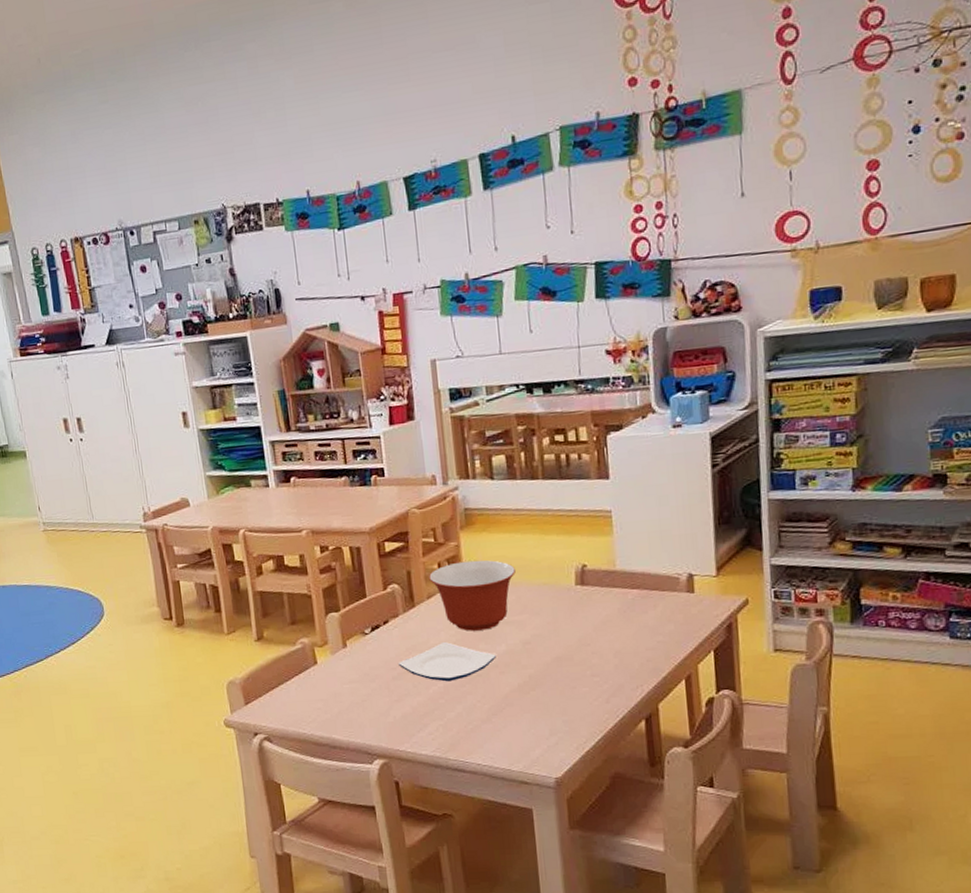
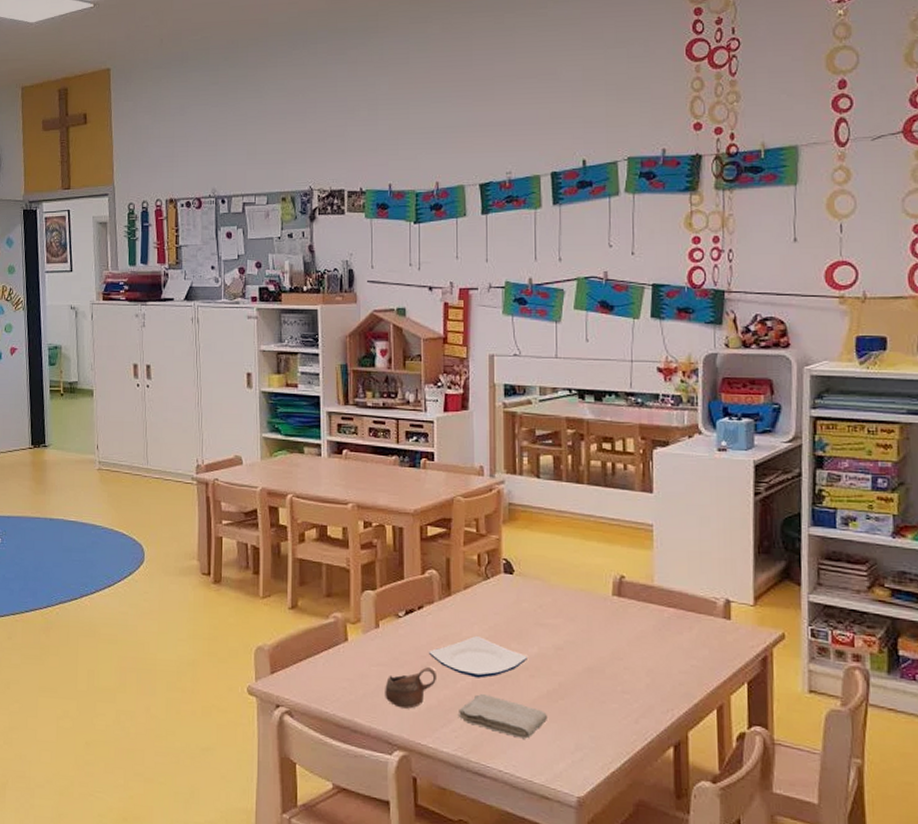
cup: none [359,678,410,720] -> present [385,667,438,709]
mixing bowl: present [429,560,516,631] -> none [468,556,554,629]
washcloth: none [432,696,522,732] -> present [457,694,548,739]

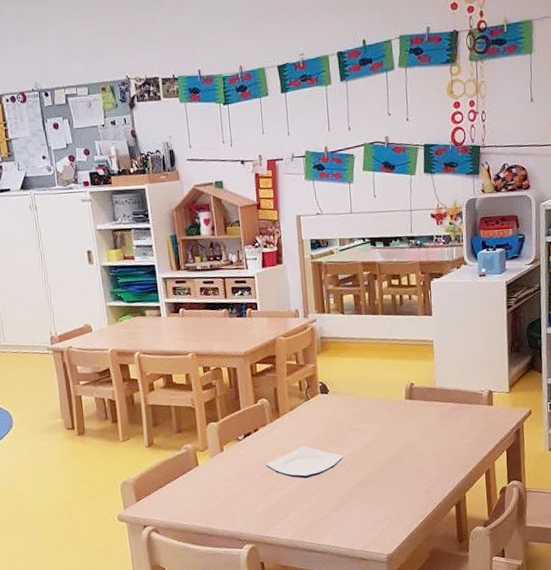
cup: present [385,667,438,709] -> none [232,476,274,511]
washcloth: present [457,694,548,739] -> none [292,490,362,519]

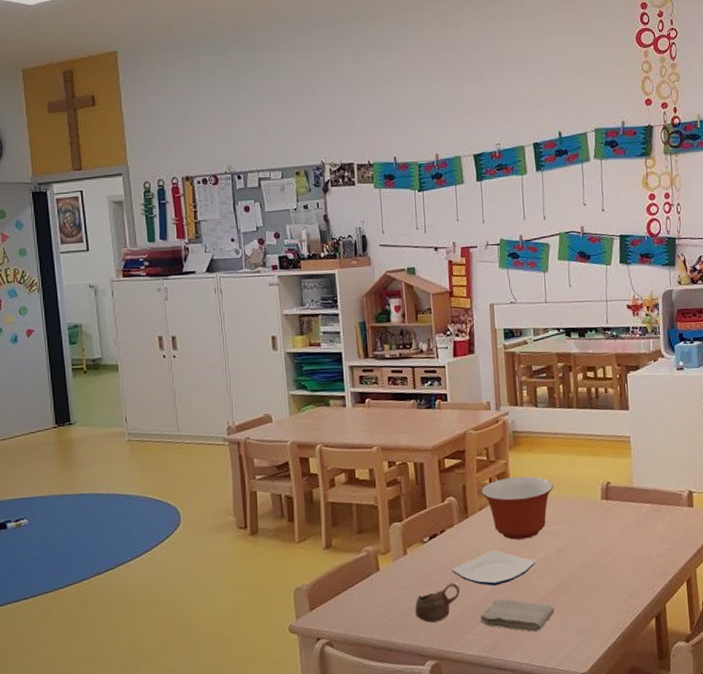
cup: none [232,476,274,511] -> present [415,583,461,623]
mixing bowl: none [292,379,360,437] -> present [481,476,553,540]
washcloth: none [292,490,362,519] -> present [479,599,555,632]

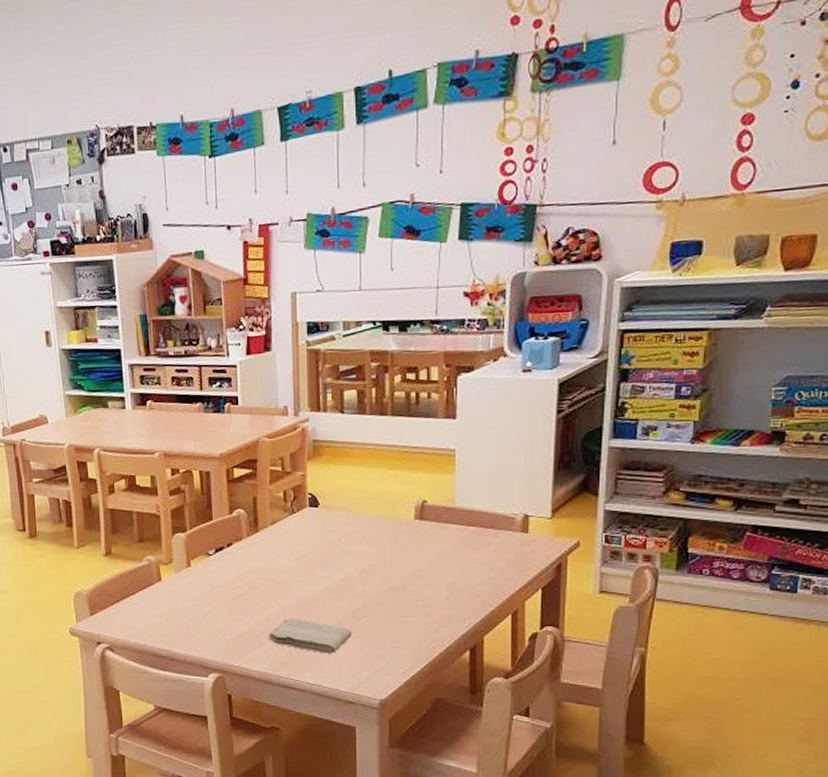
cup: present [415,583,461,623] -> none [198,598,248,636]
plate: present [451,549,535,586] -> none [238,566,333,604]
mixing bowl: present [481,476,553,540] -> none [274,490,358,558]

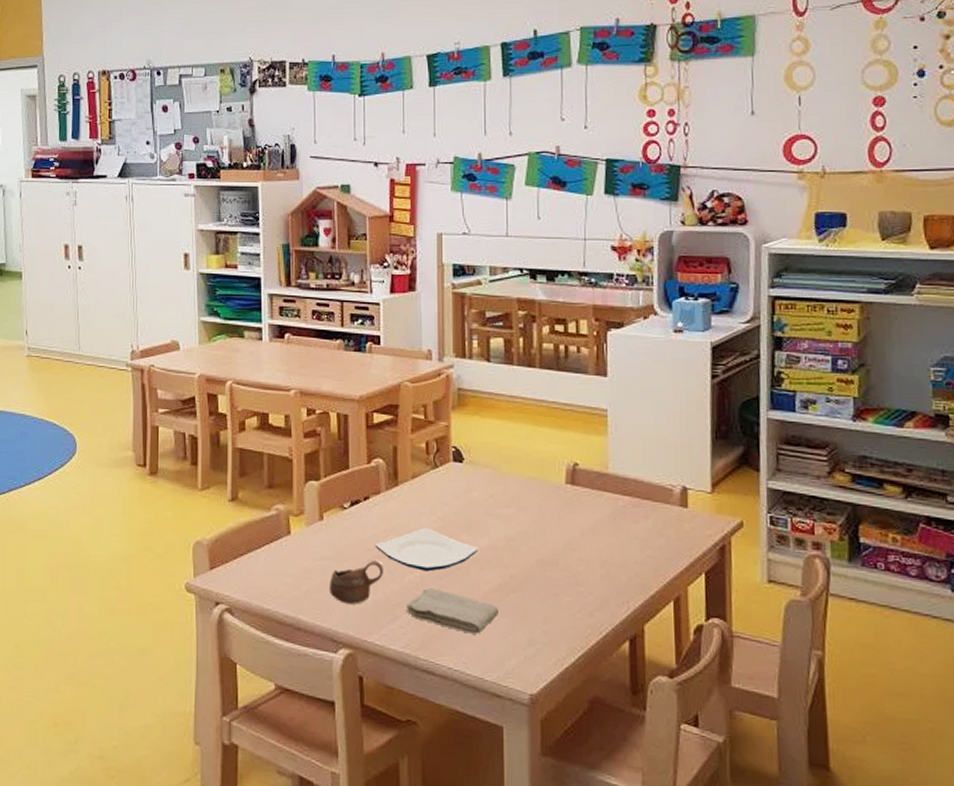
cup: none [198,598,248,636] -> present [329,561,384,605]
plate: none [238,566,333,604] -> present [374,526,478,572]

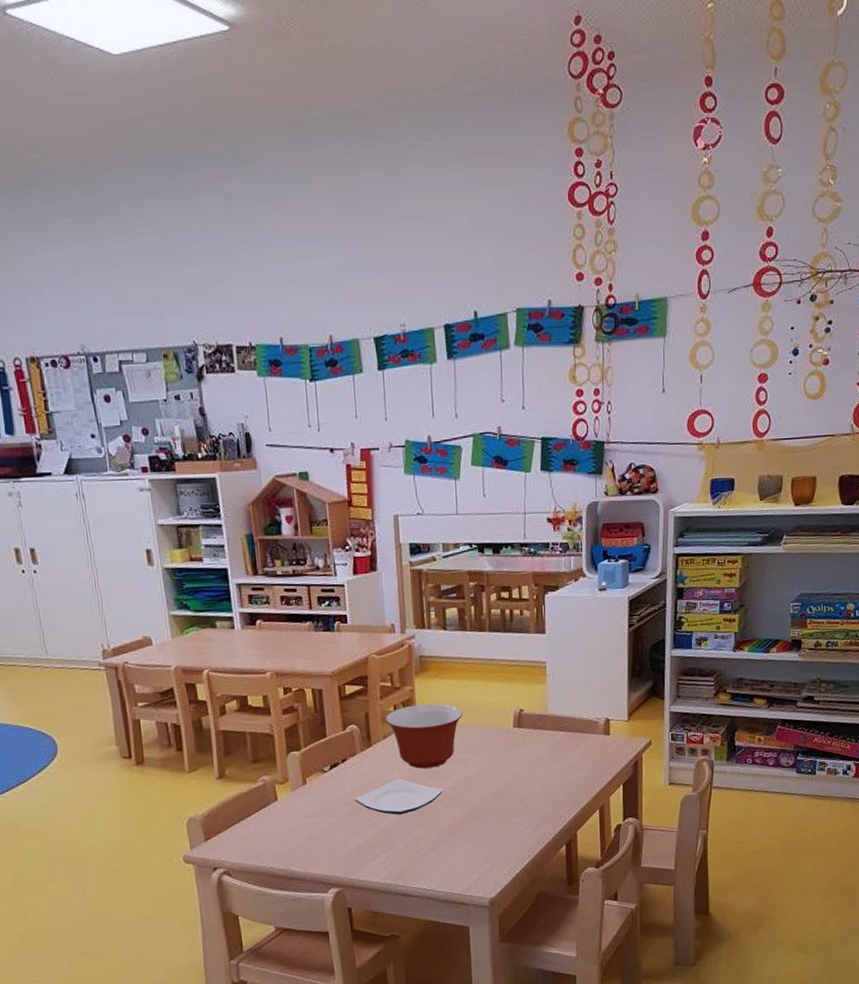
cup: present [329,561,384,605] -> none [316,812,364,852]
washcloth: present [405,588,500,634] -> none [384,827,463,860]
mixing bowl: none [416,443,505,520] -> present [385,703,463,769]

